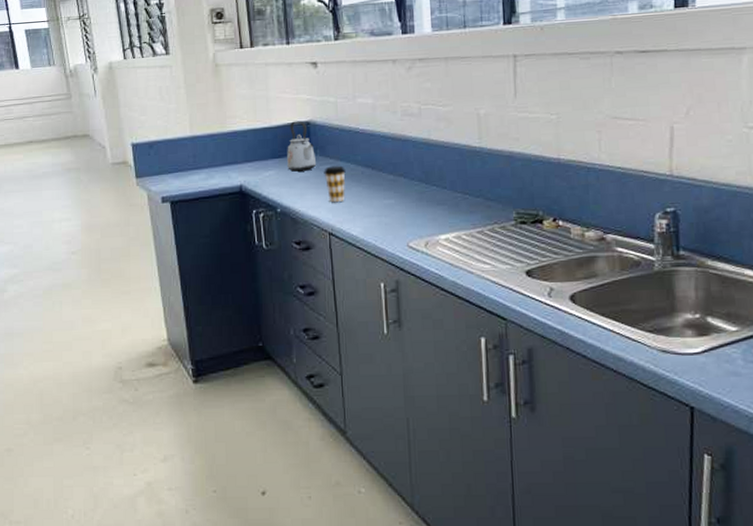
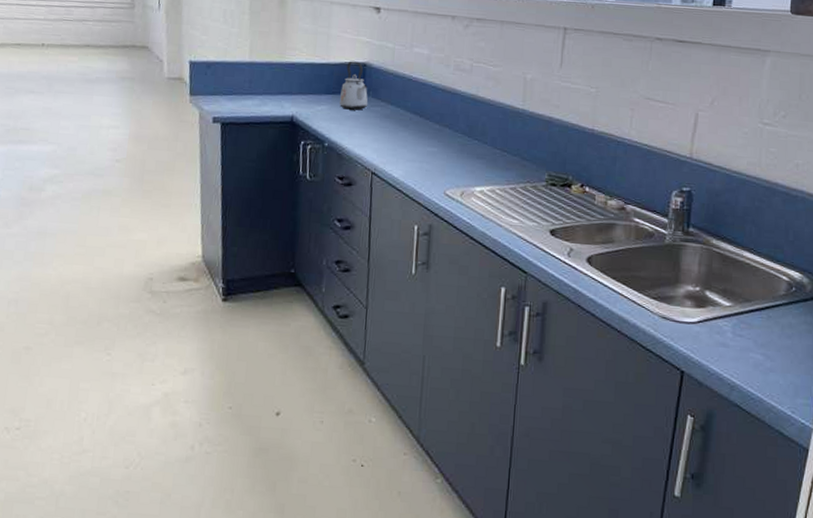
coffee cup: present [324,165,346,203] -> none [374,108,395,145]

